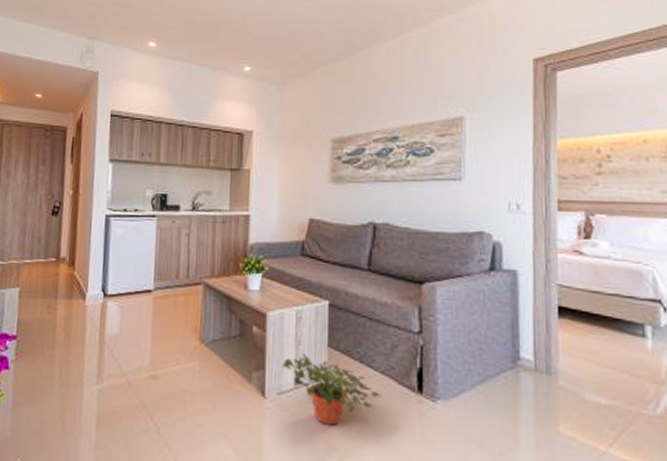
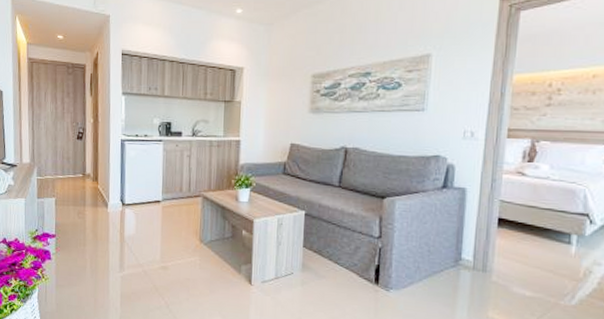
potted plant: present [283,354,381,425] -> none [266,252,345,307]

